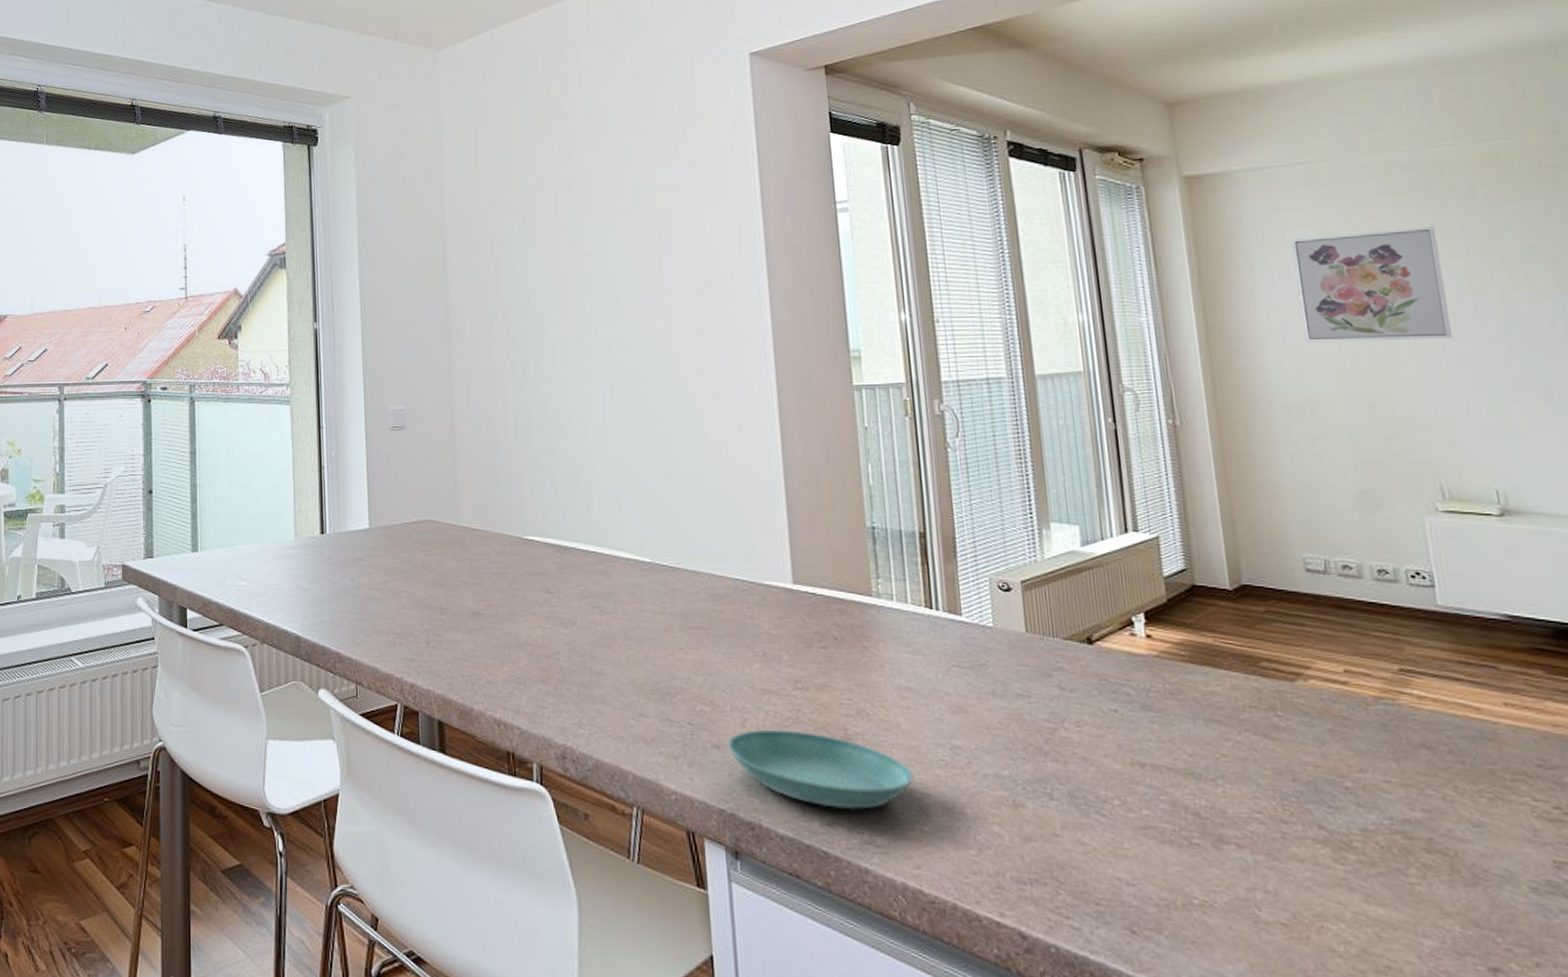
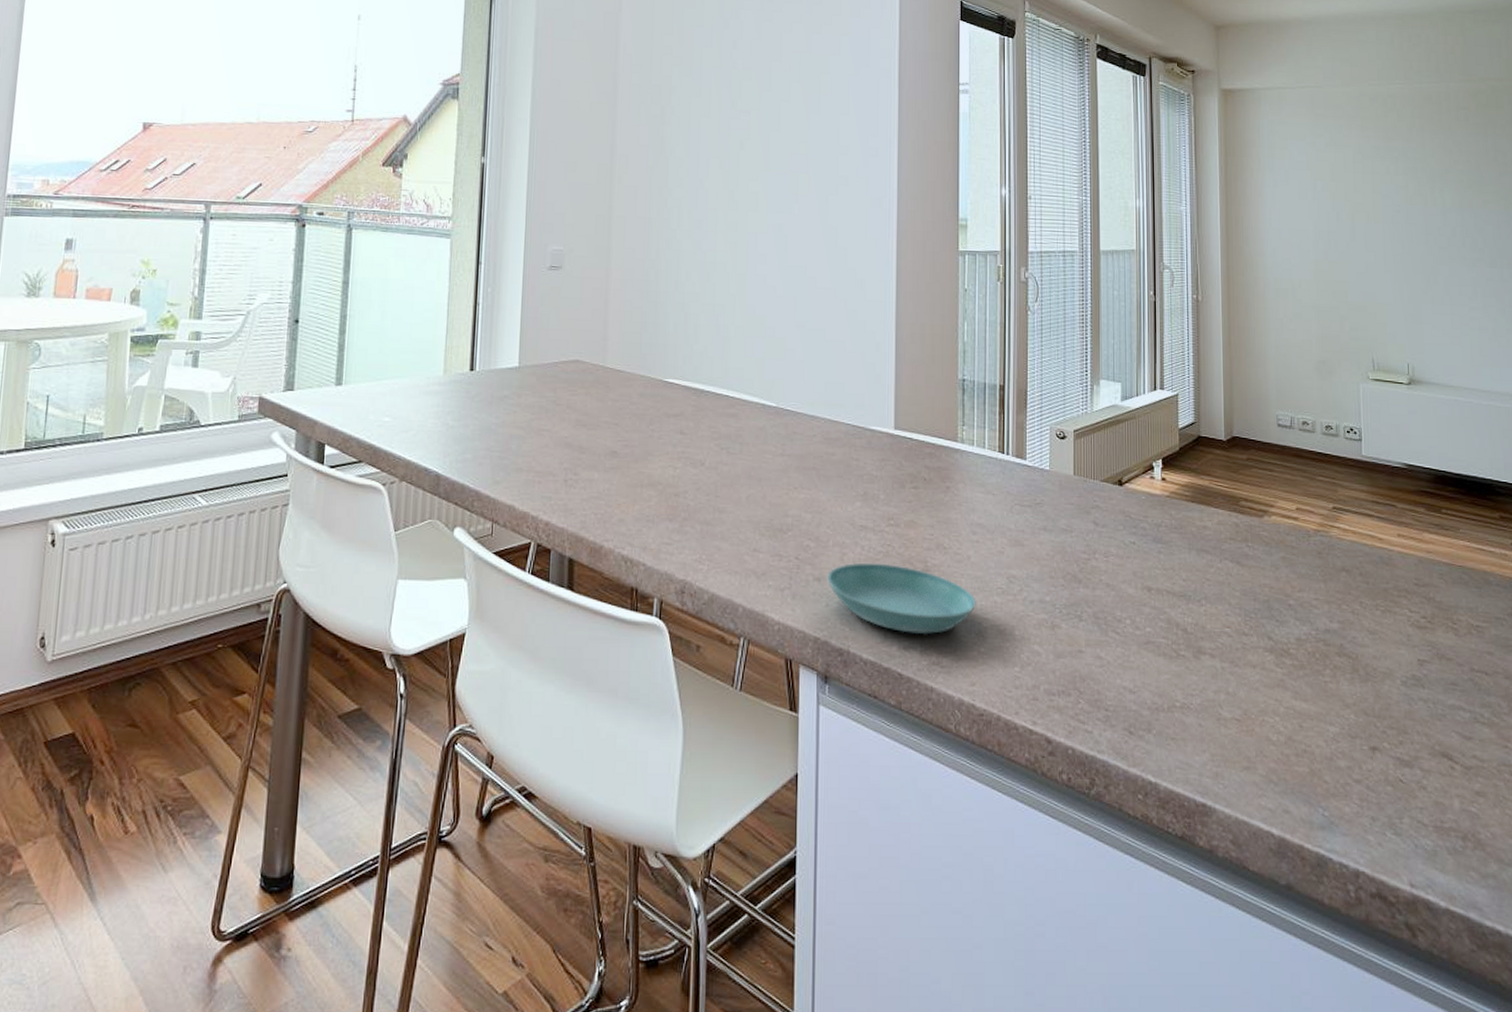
wall art: present [1291,226,1452,343] -> none [1291,148,1390,240]

